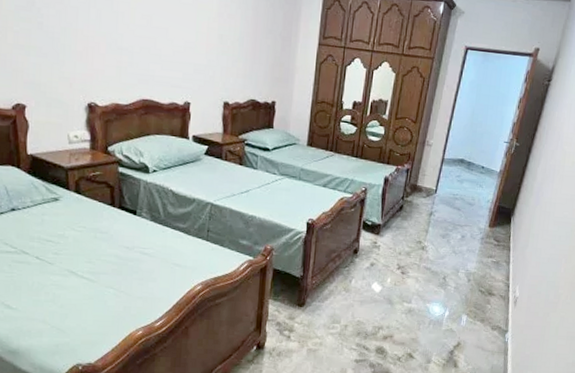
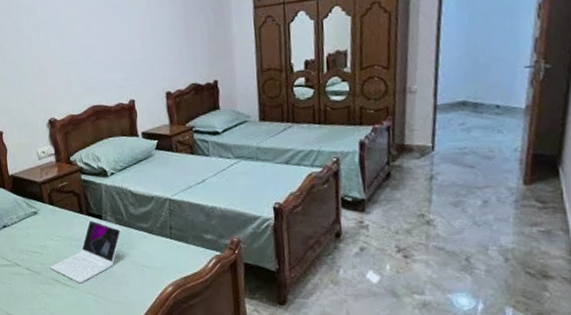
laptop: none [65,212,157,277] -> present [49,218,122,284]

